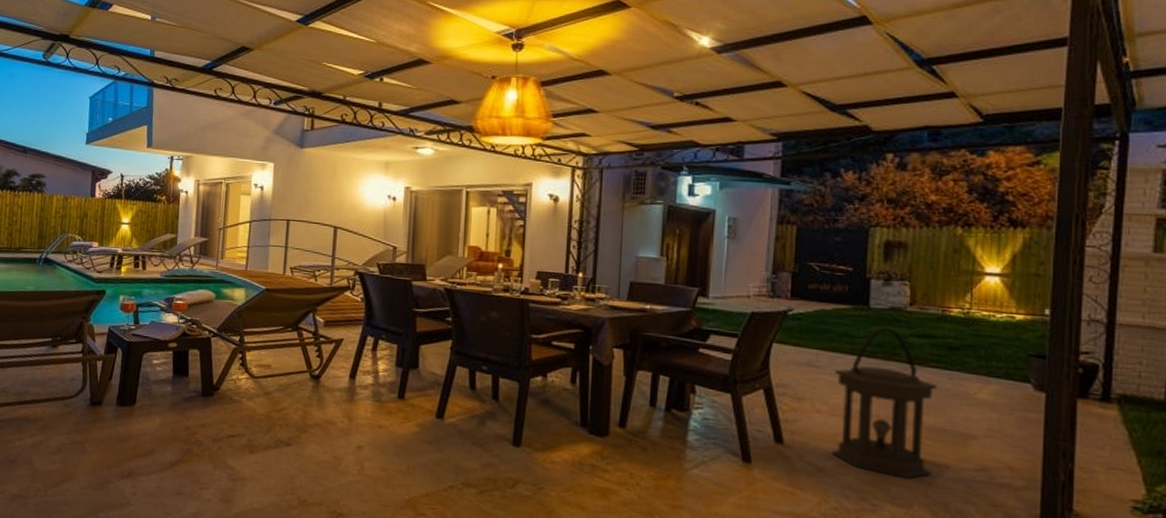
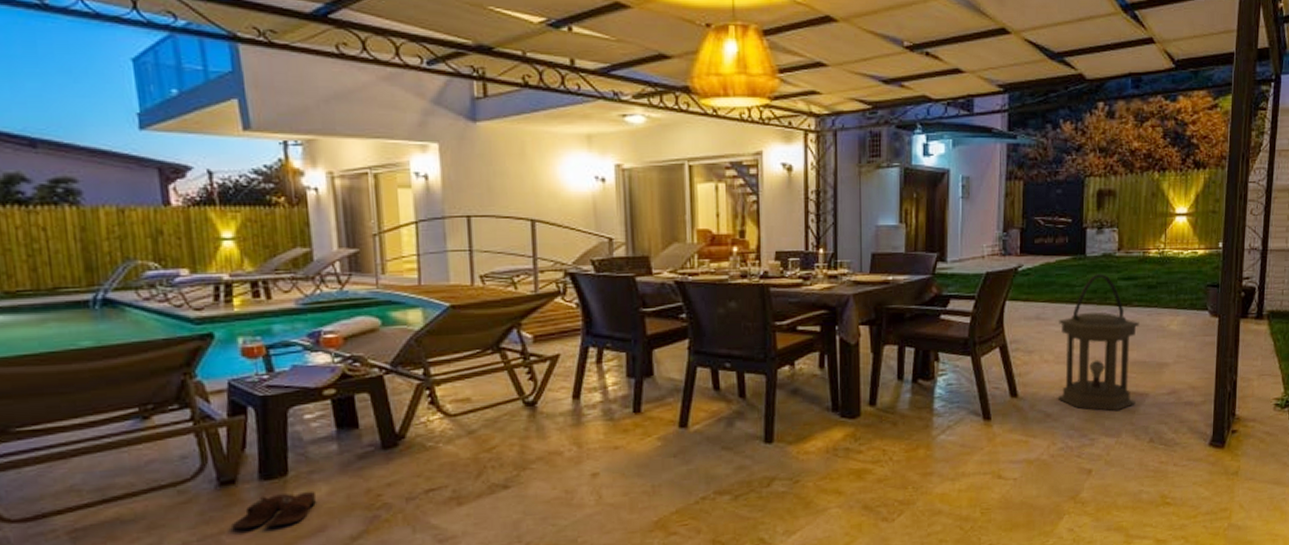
flip-flop: none [93,418,152,445] -> present [231,490,317,530]

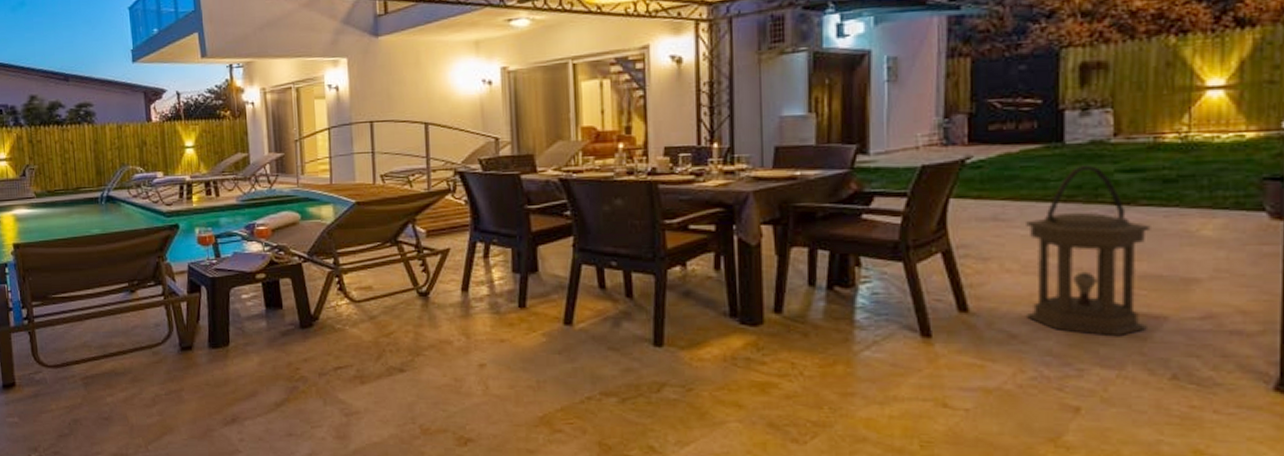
flip-flop: present [231,490,317,530] -> none [189,360,250,389]

